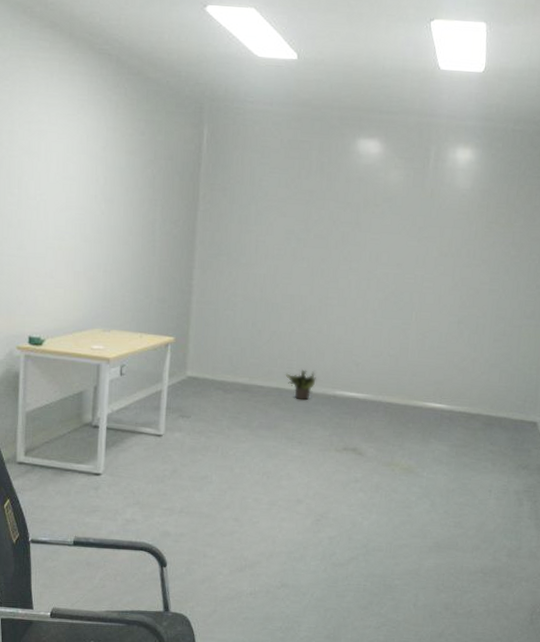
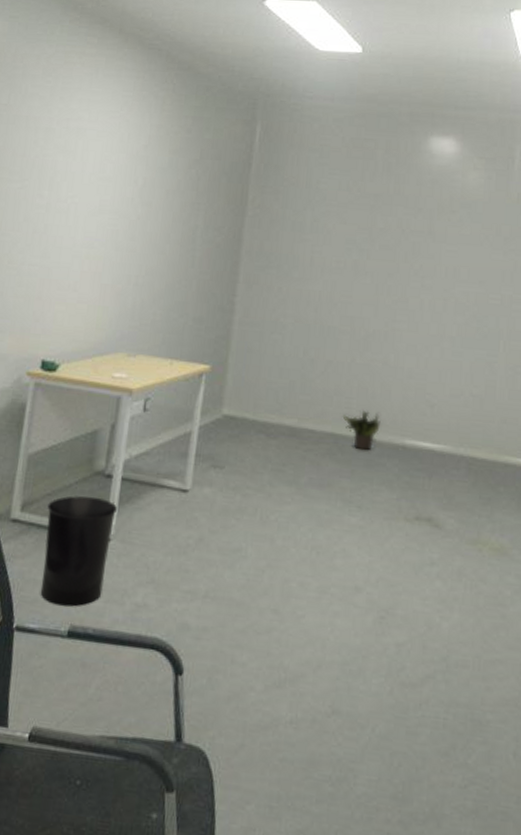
waste bin: none [47,442,104,524] -> present [40,496,117,607]

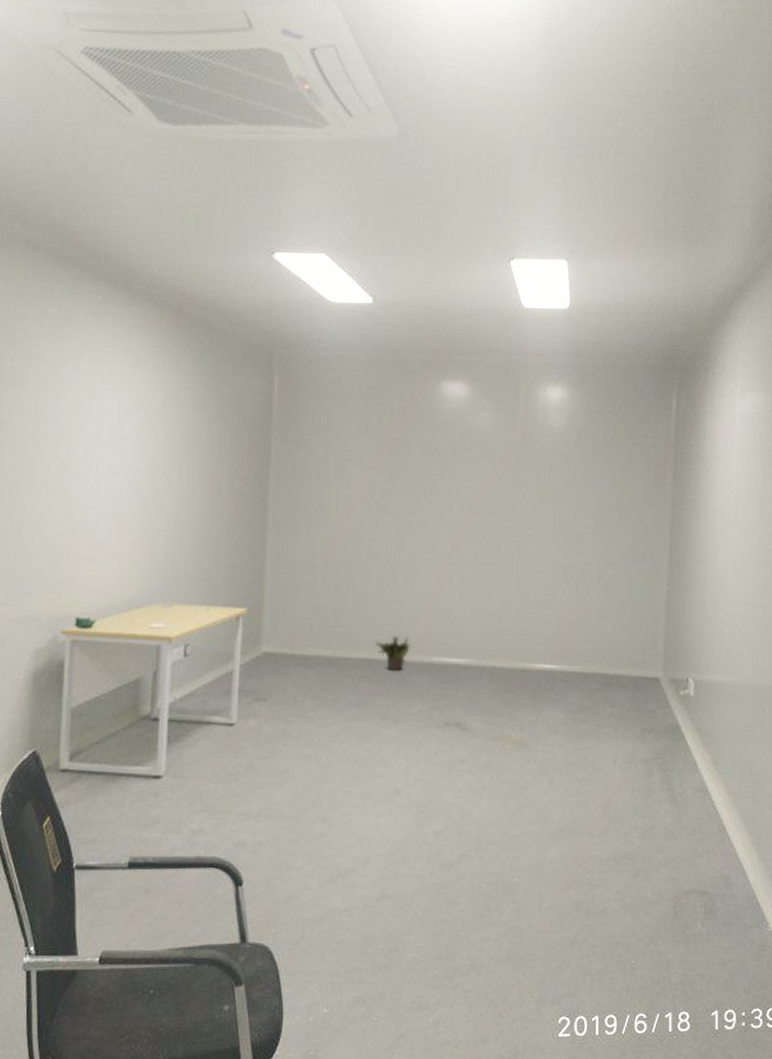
waste bin: present [40,496,117,607] -> none [96,739,166,841]

